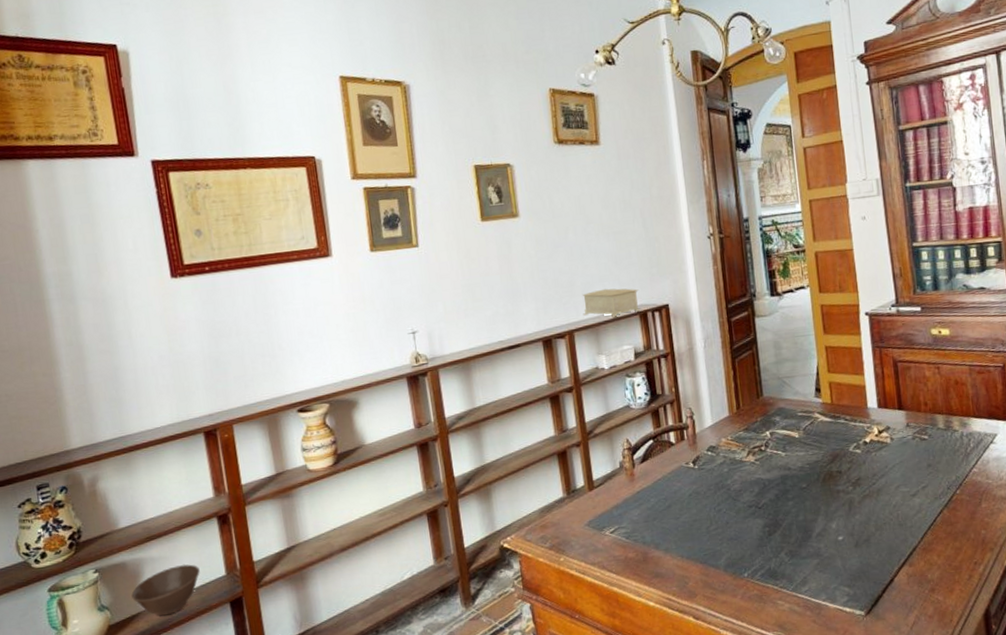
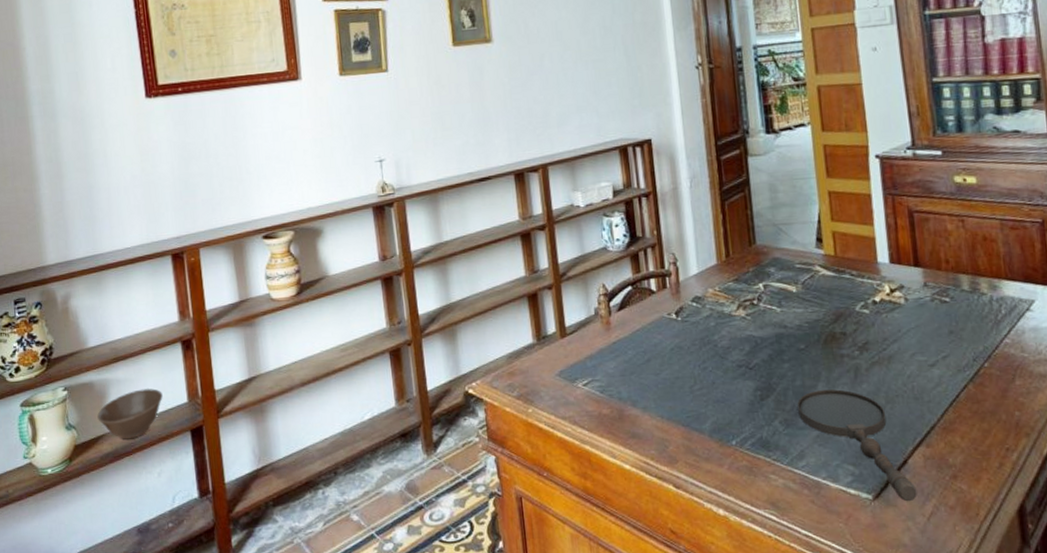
decorative box: present [583,288,641,318] -> none [558,120,621,153]
magnifying glass: none [800,521,902,615] -> present [797,389,917,502]

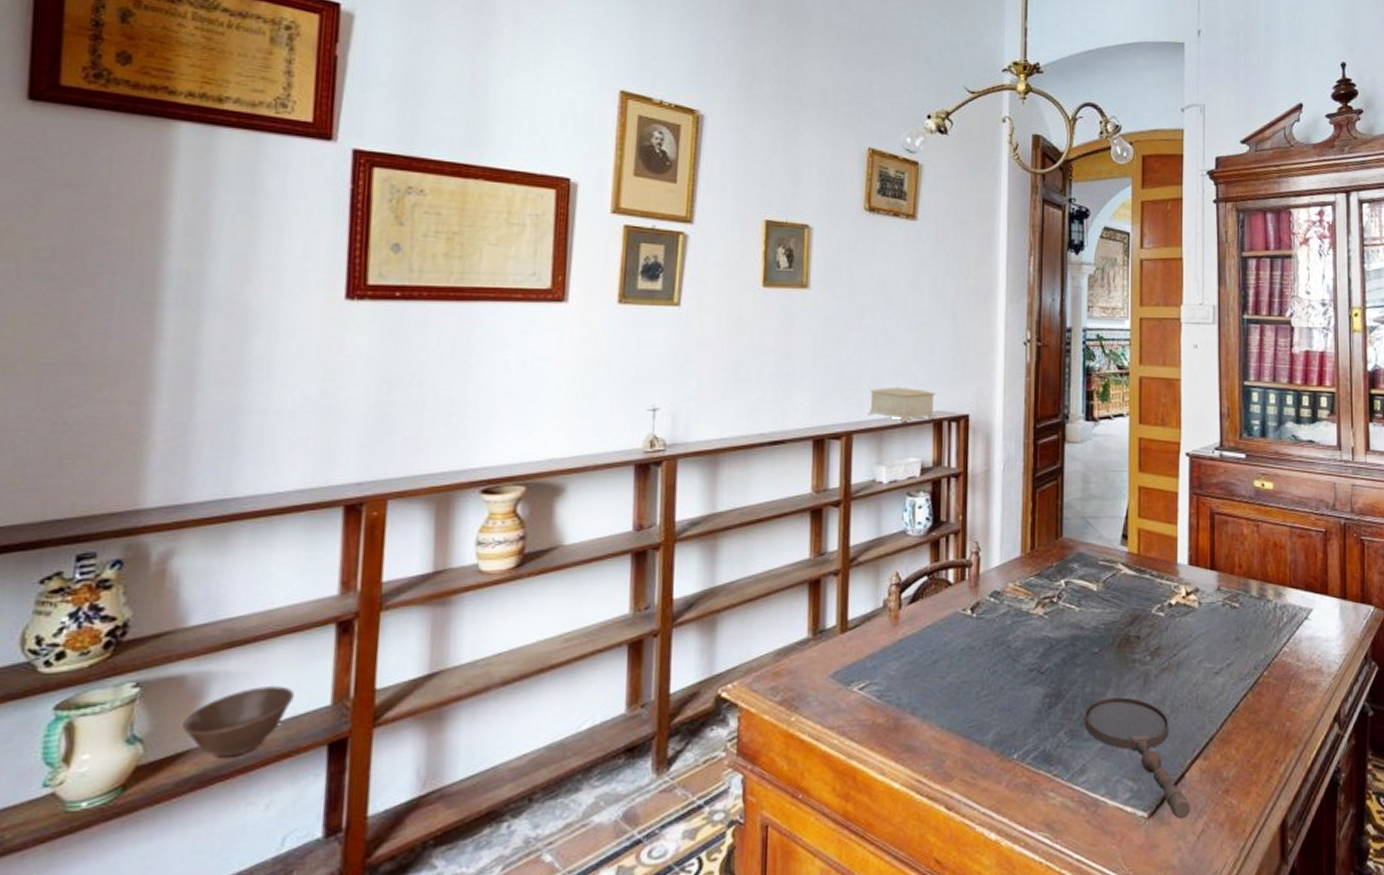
decorative box: none [558,120,621,153] -> present [867,386,936,423]

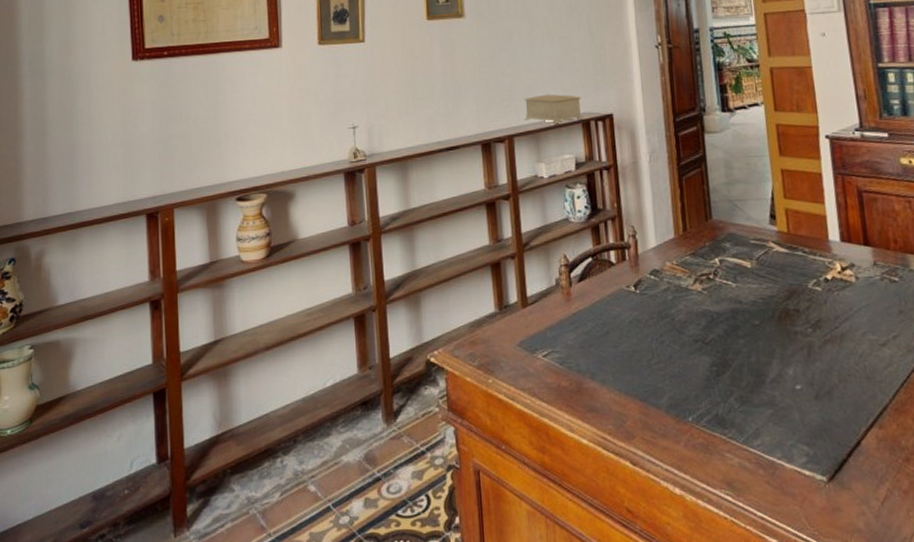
ceramic bowl: present [182,686,294,758] -> none [61,349,128,401]
magnifying glass: present [1085,697,1191,819] -> none [752,367,871,485]

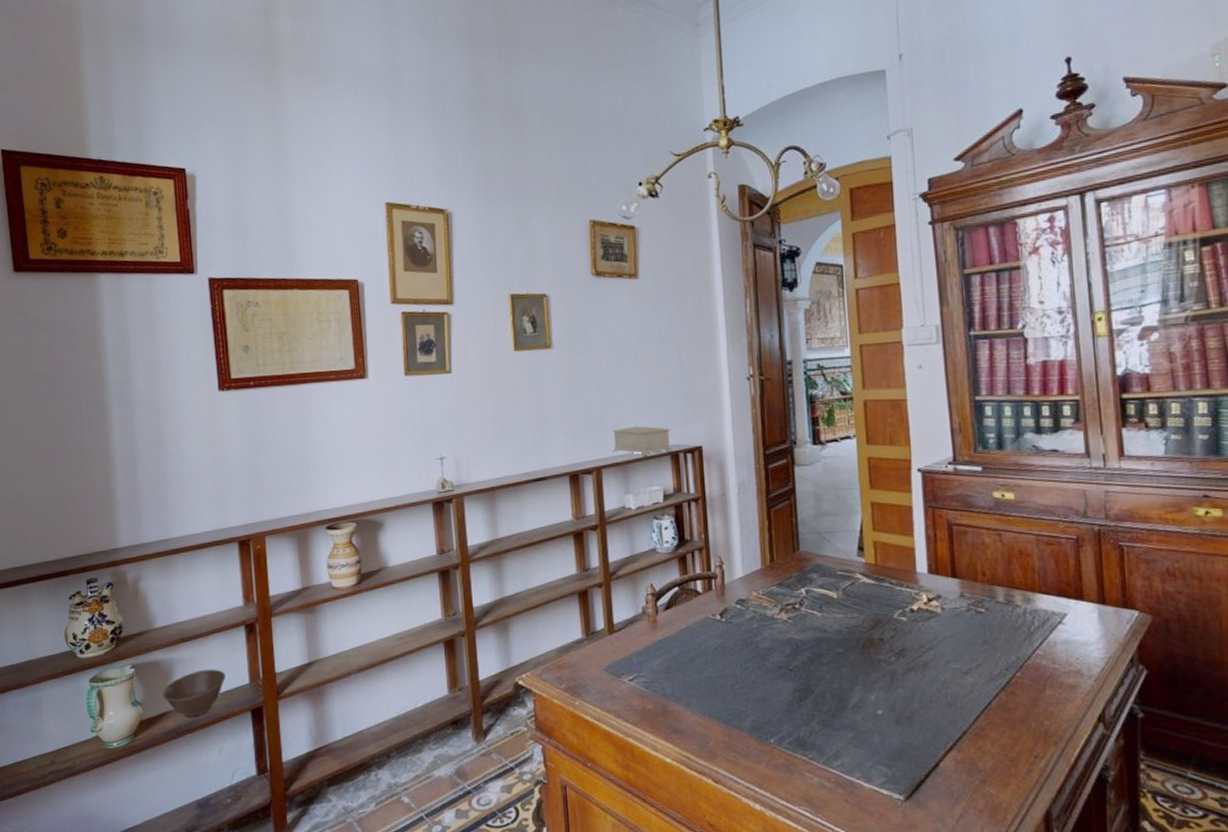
ceramic bowl: none [61,349,128,401] -> present [162,669,226,717]

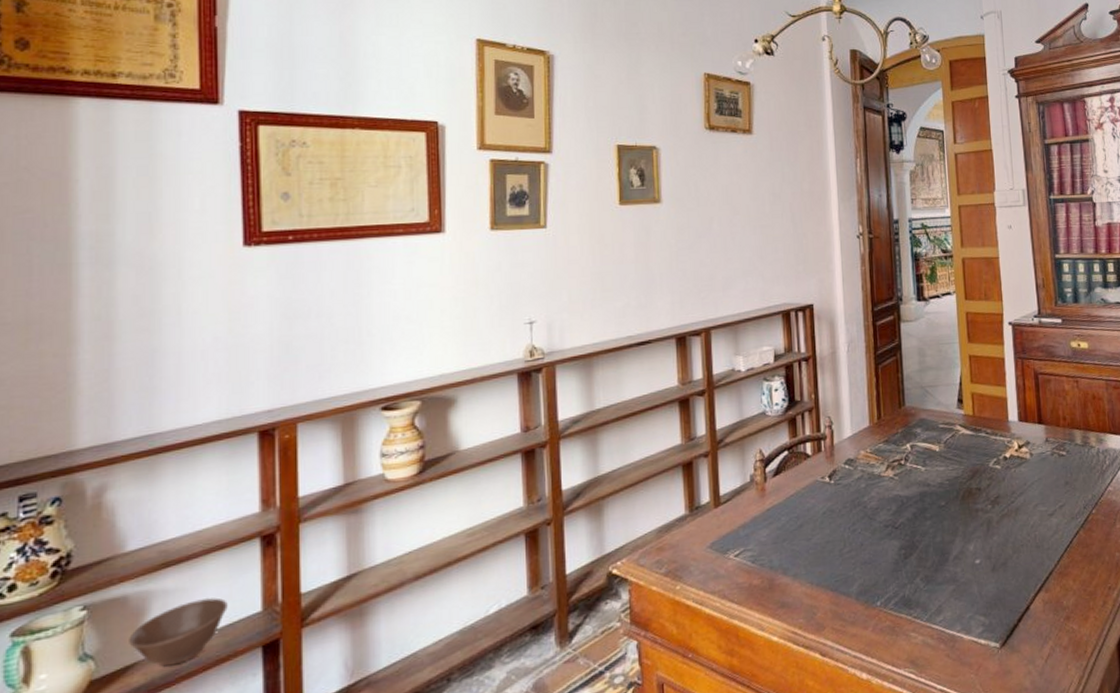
decorative box: present [612,426,672,457] -> none [722,284,784,317]

